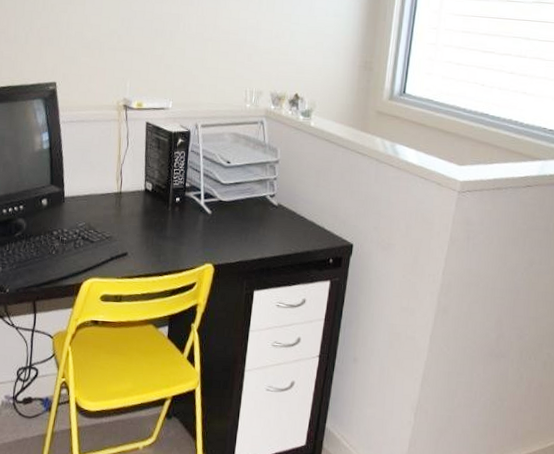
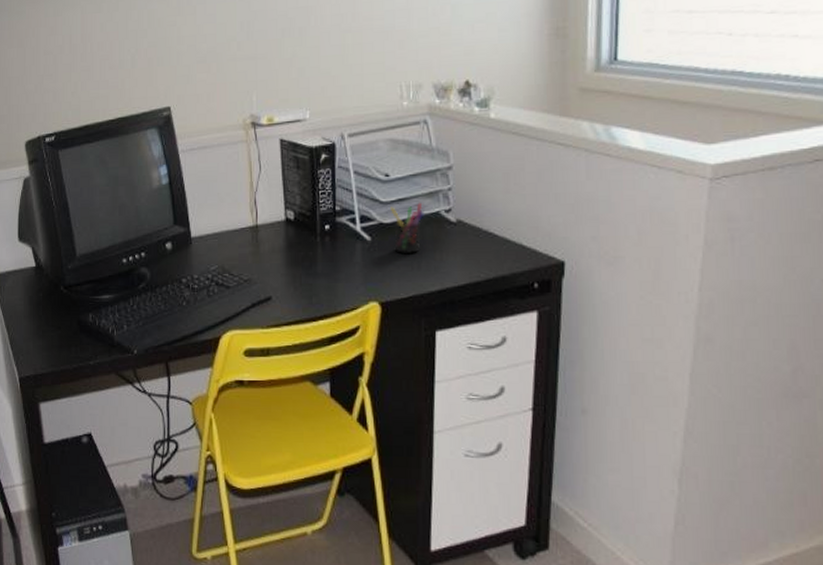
pen holder: none [228,187,254,227] -> present [391,202,424,253]

